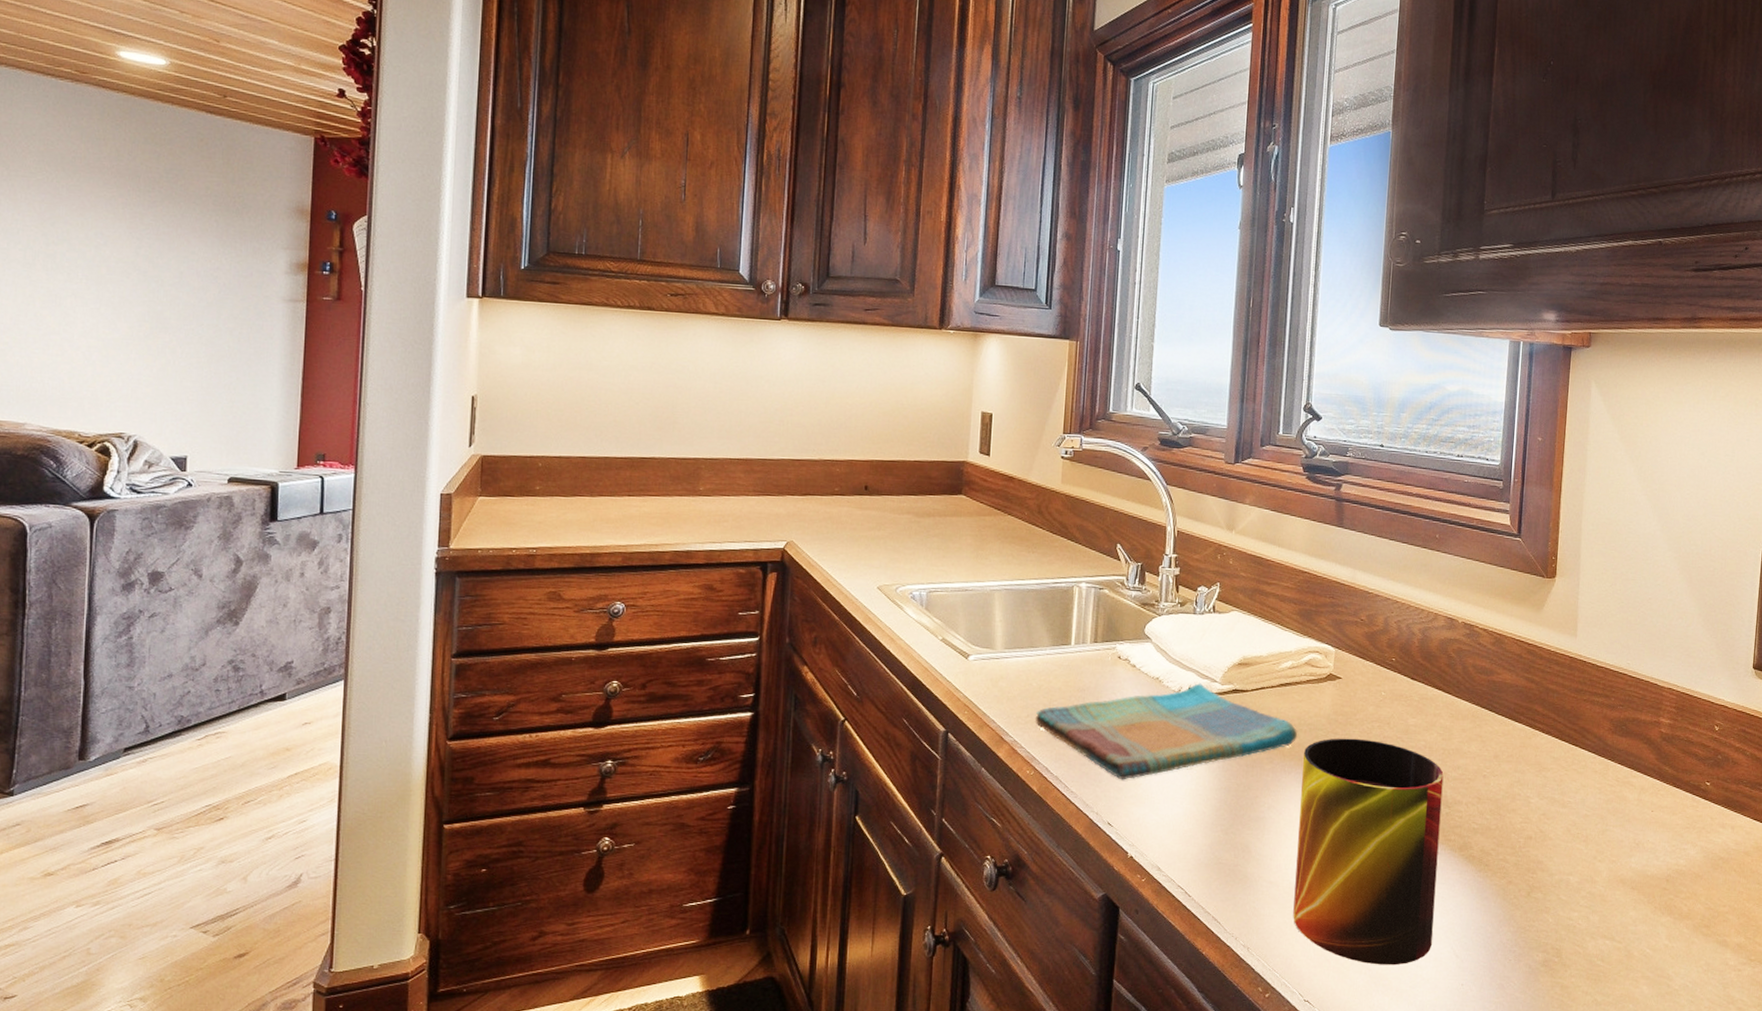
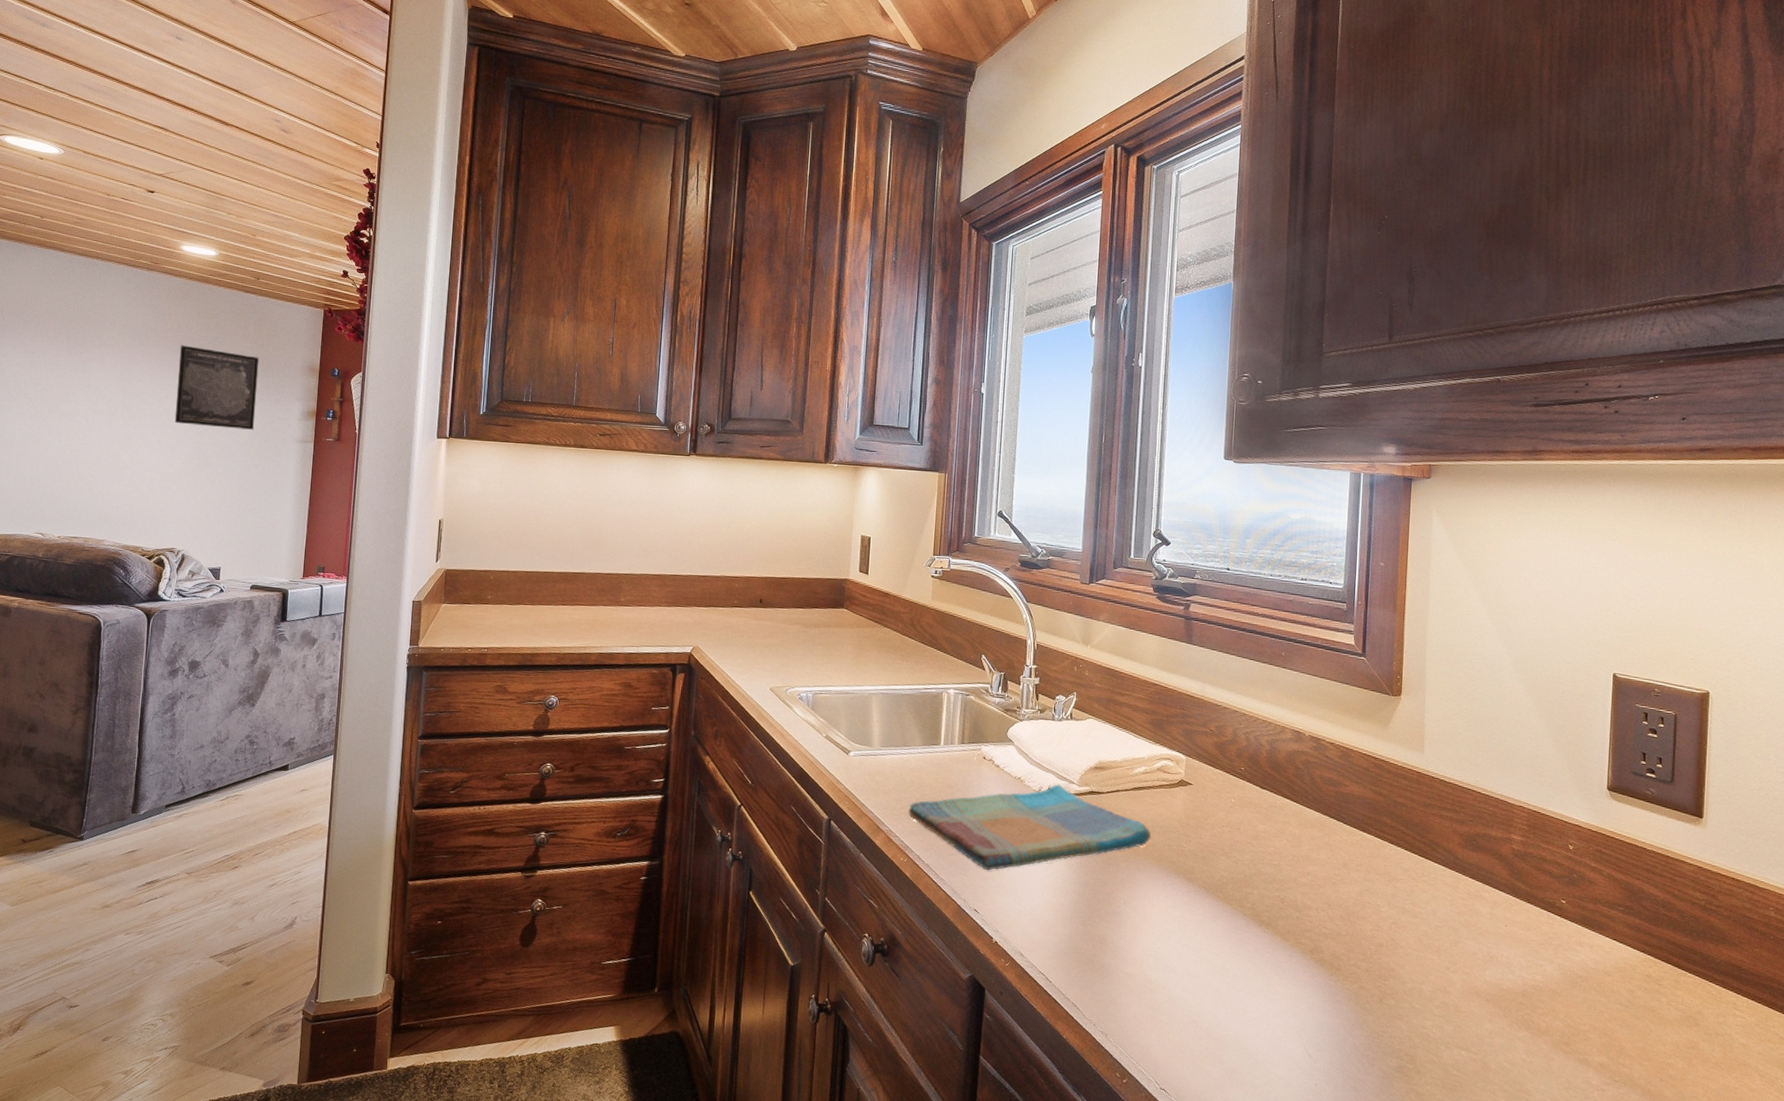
wall art: none [117,177,230,286] -> present [174,345,260,430]
mug: present [1293,738,1444,966] -> none [1148,840,1294,1061]

